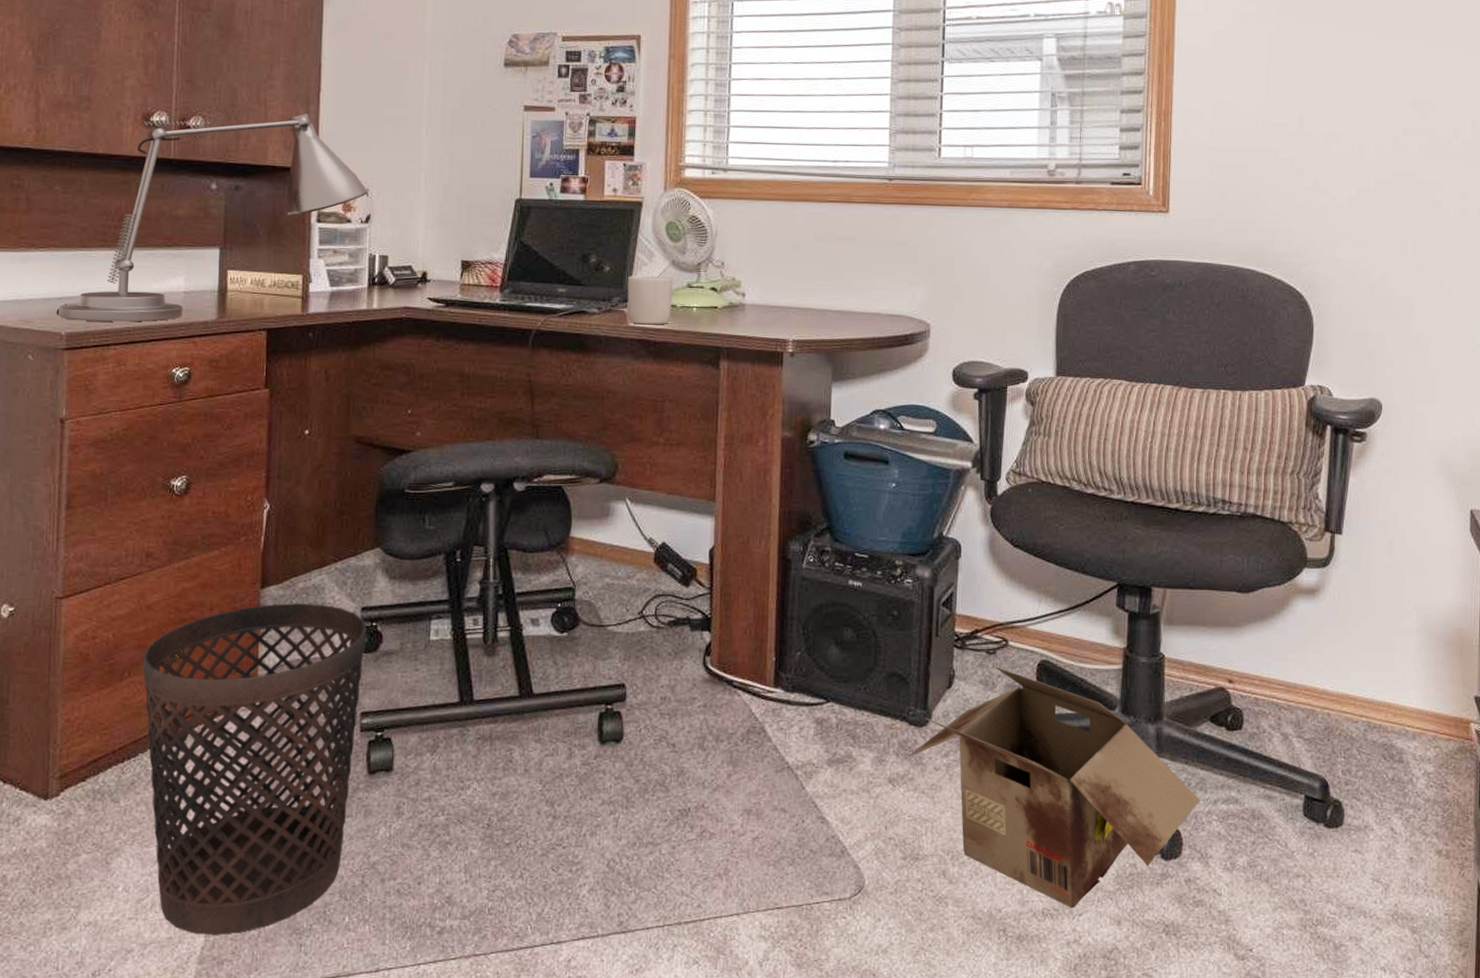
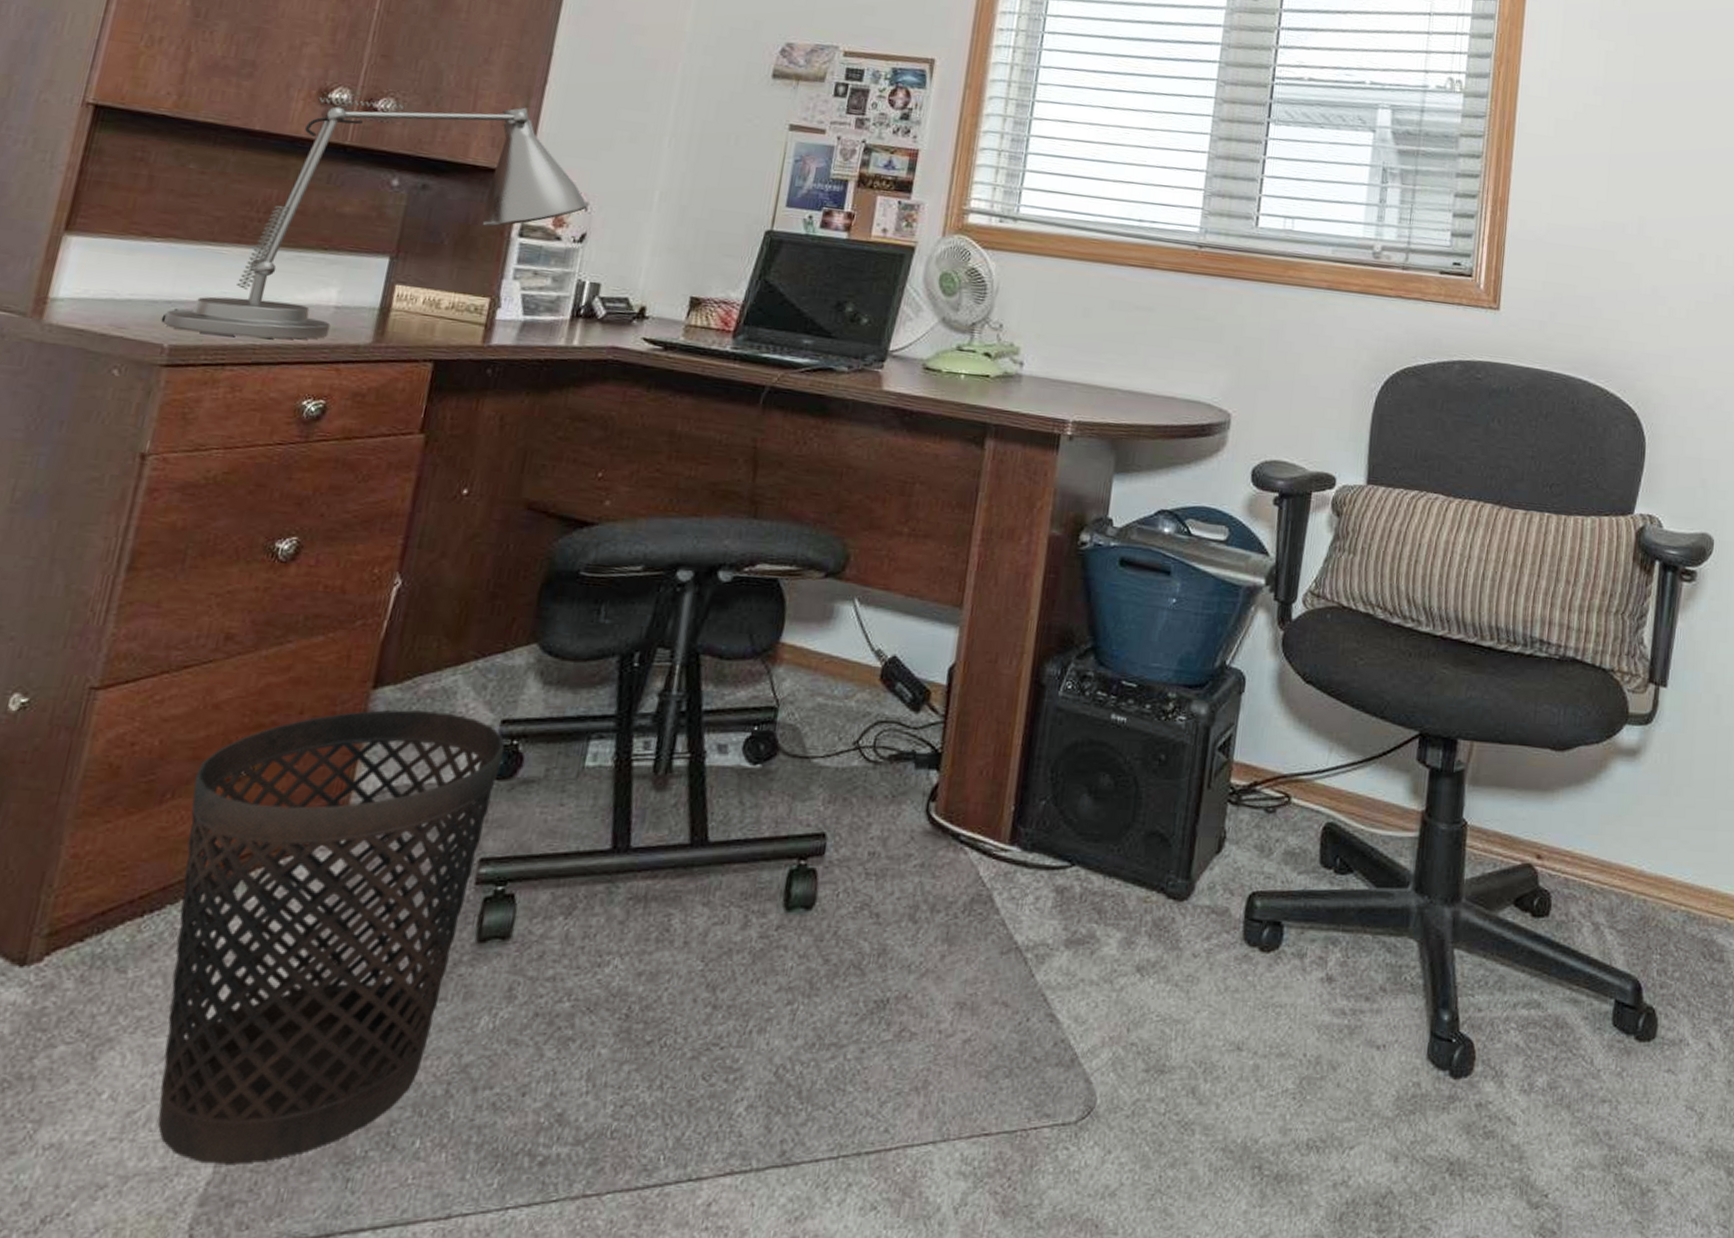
mug: present [627,275,673,325] -> none [882,331,942,392]
cardboard box: present [905,666,1201,908] -> none [1159,828,1498,1139]

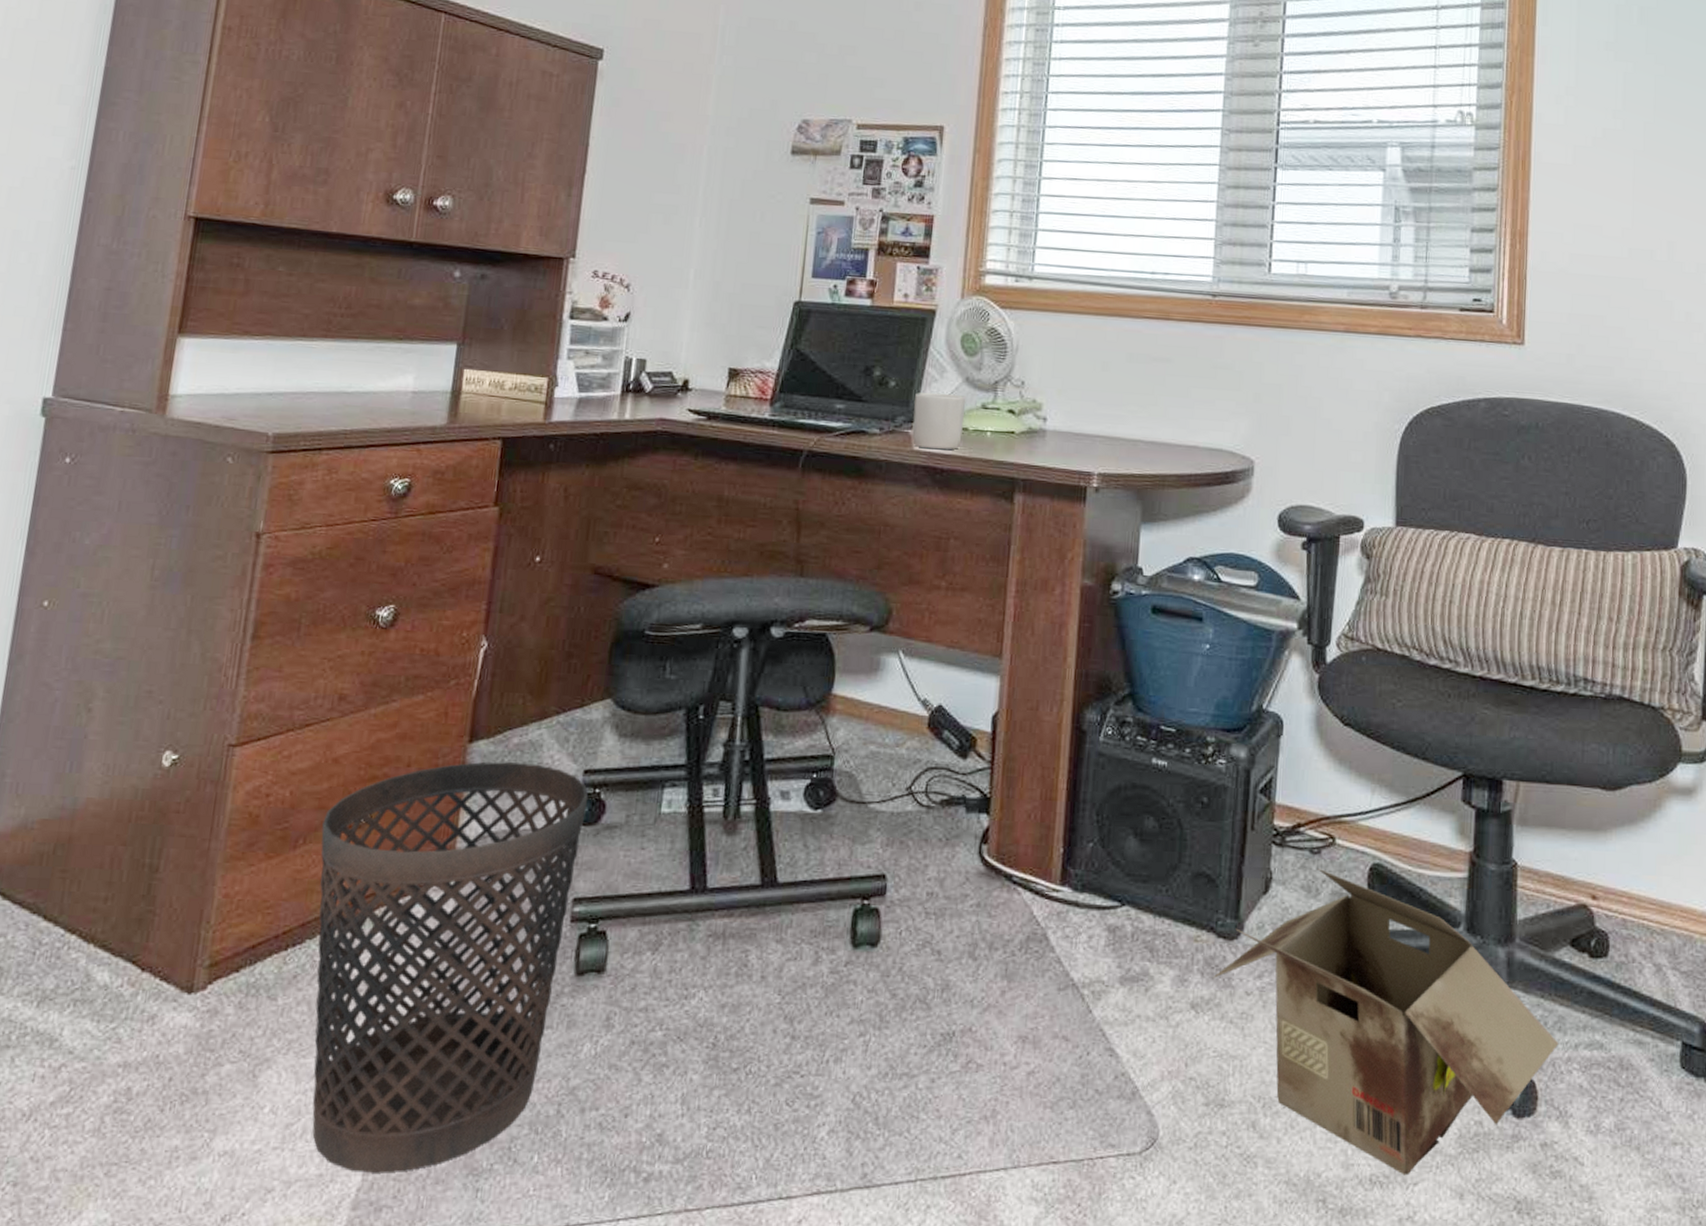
desk lamp: present [161,96,589,340] -> none [264,196,631,424]
mug: none [882,331,942,392] -> present [912,392,967,450]
cardboard box: none [1159,828,1498,1139] -> present [1211,869,1559,1176]

